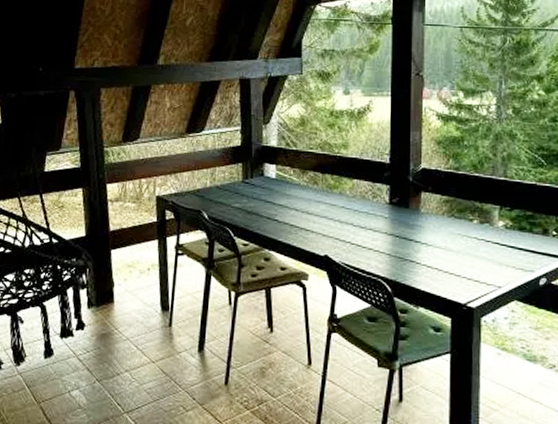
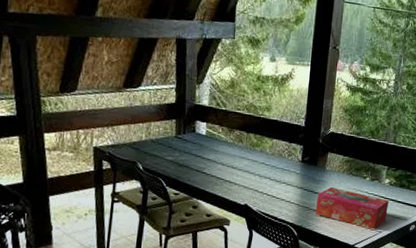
tissue box: none [411,232,506,284] -> present [315,186,389,230]

